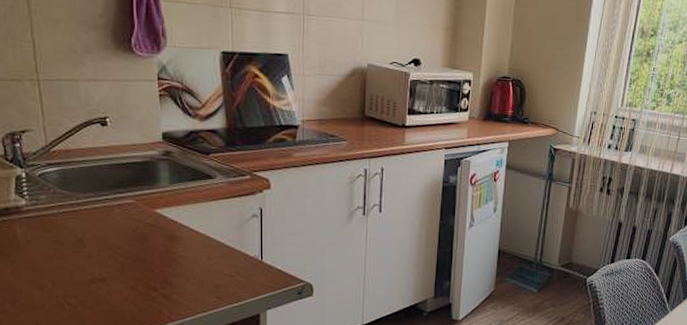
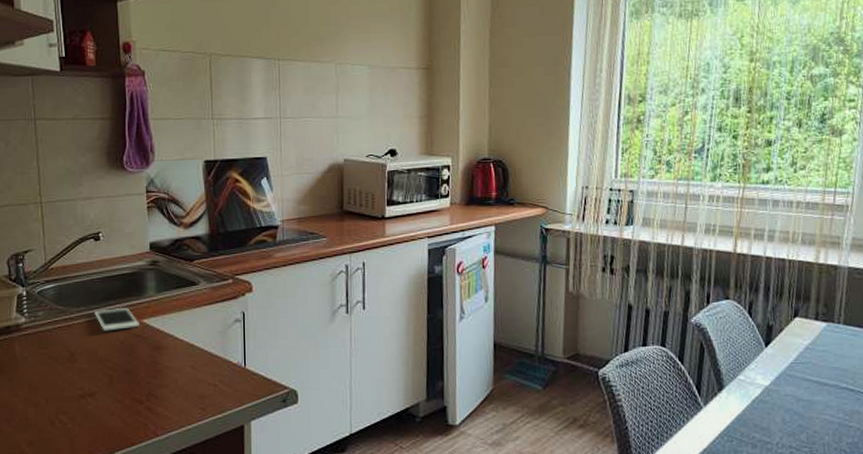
cell phone: none [103,195,152,219] -> present [94,307,139,332]

